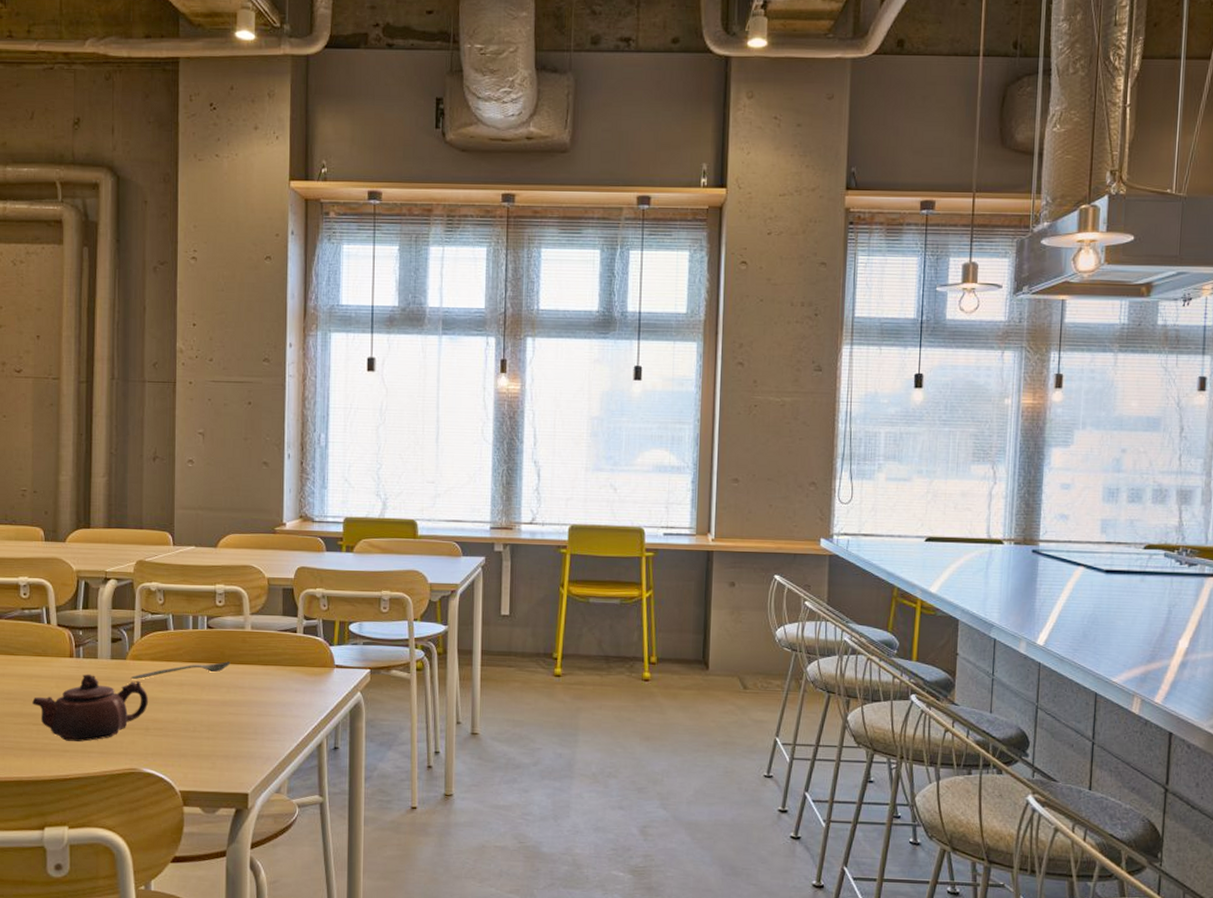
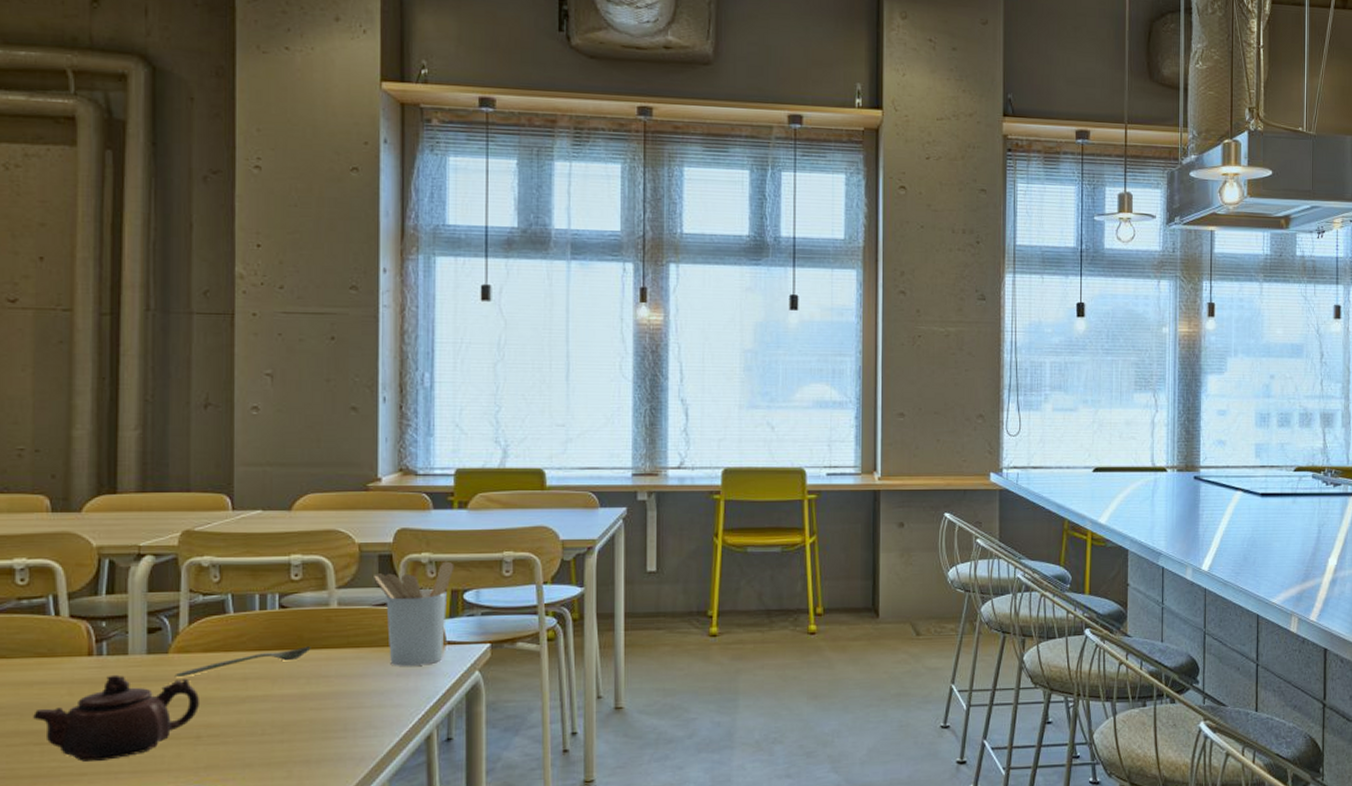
utensil holder: none [279,596,342,684] -> present [374,561,454,666]

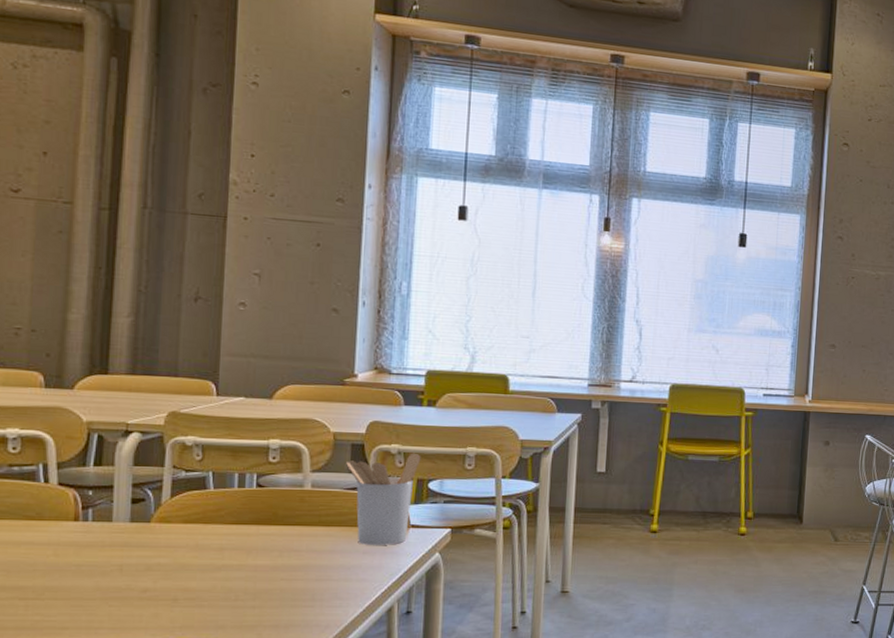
teapot: present [33,674,201,762] -> none [20,539,179,617]
spoon: present [174,646,311,677] -> none [155,523,285,544]

